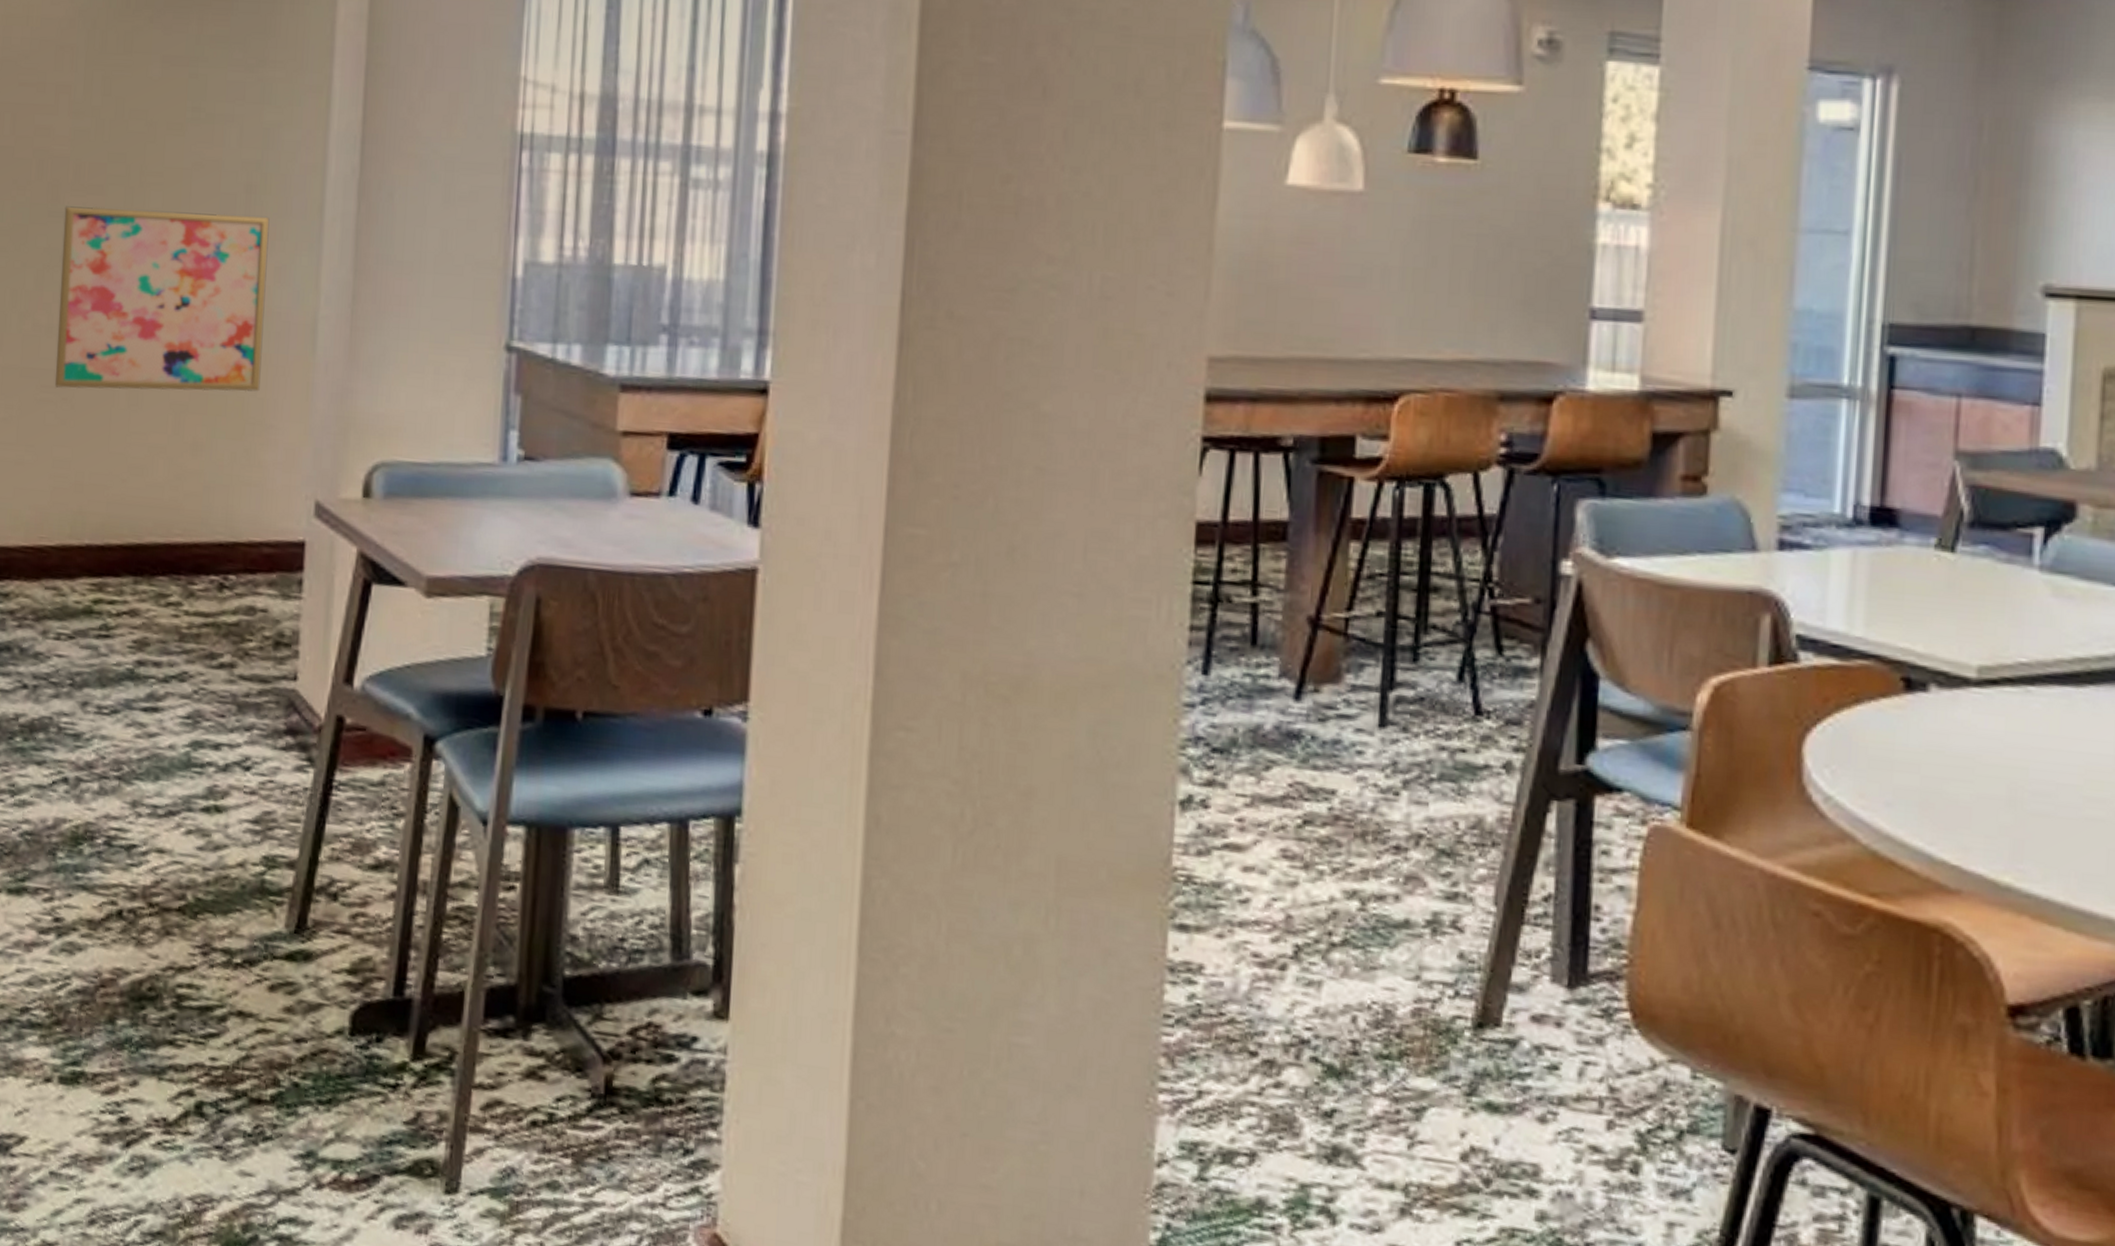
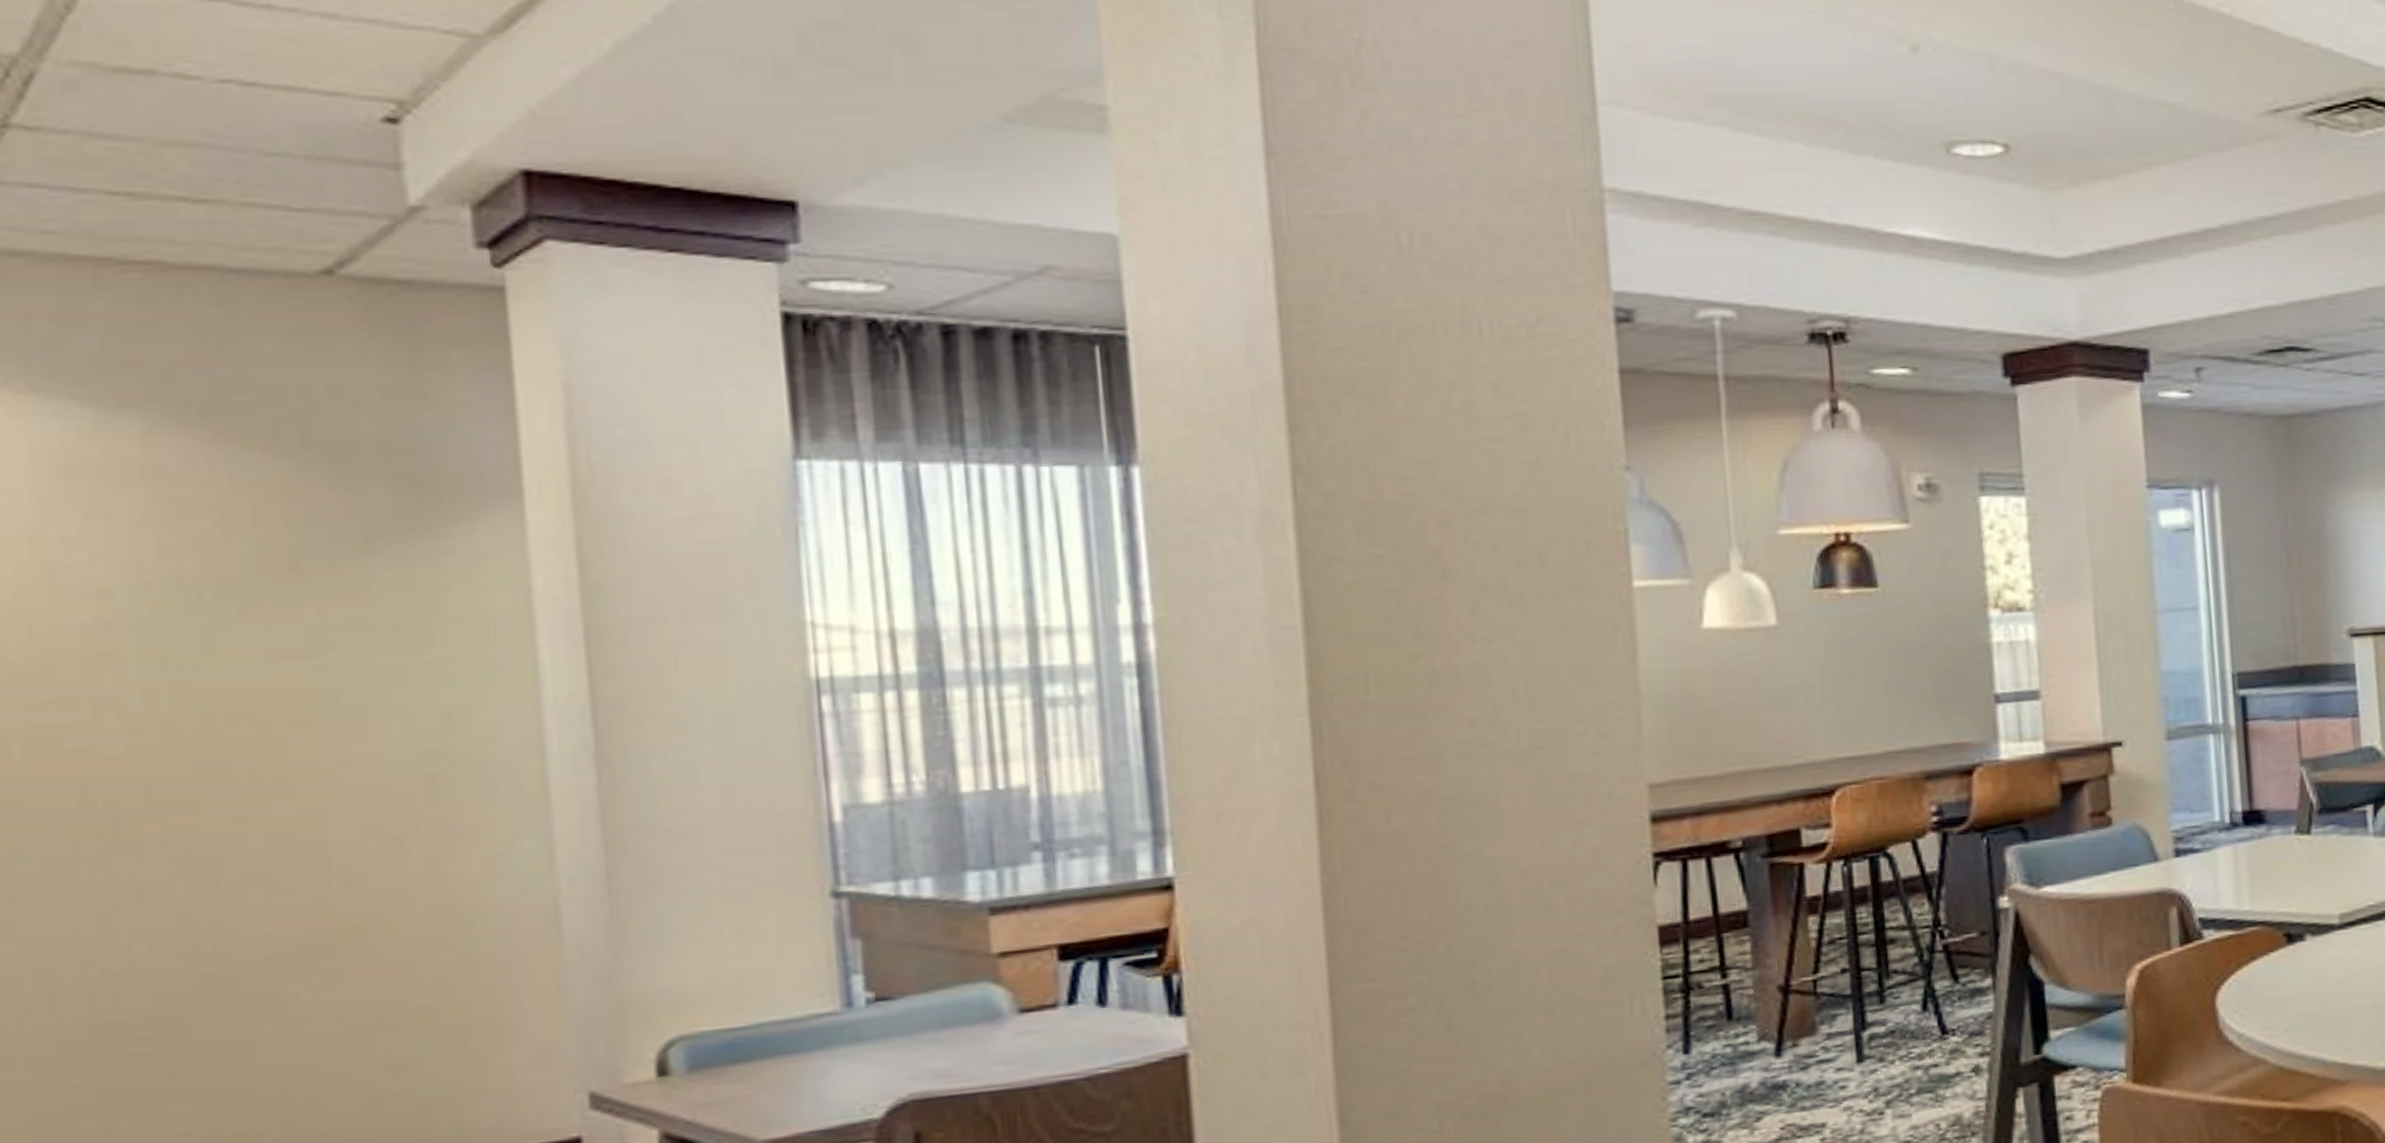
wall art: present [54,206,270,392] -> none [133,807,485,1038]

